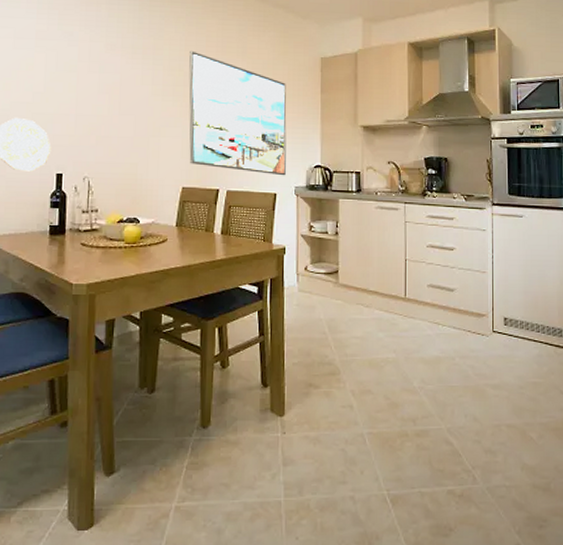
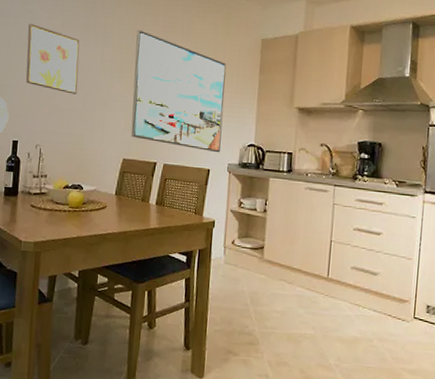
wall art: none [67,45,128,121] -> present [26,23,80,95]

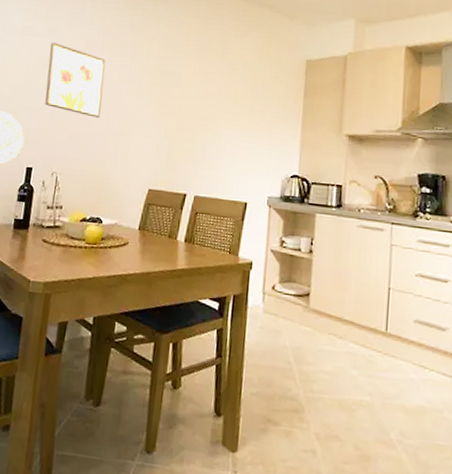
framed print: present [131,29,226,153] -> none [158,49,267,184]

